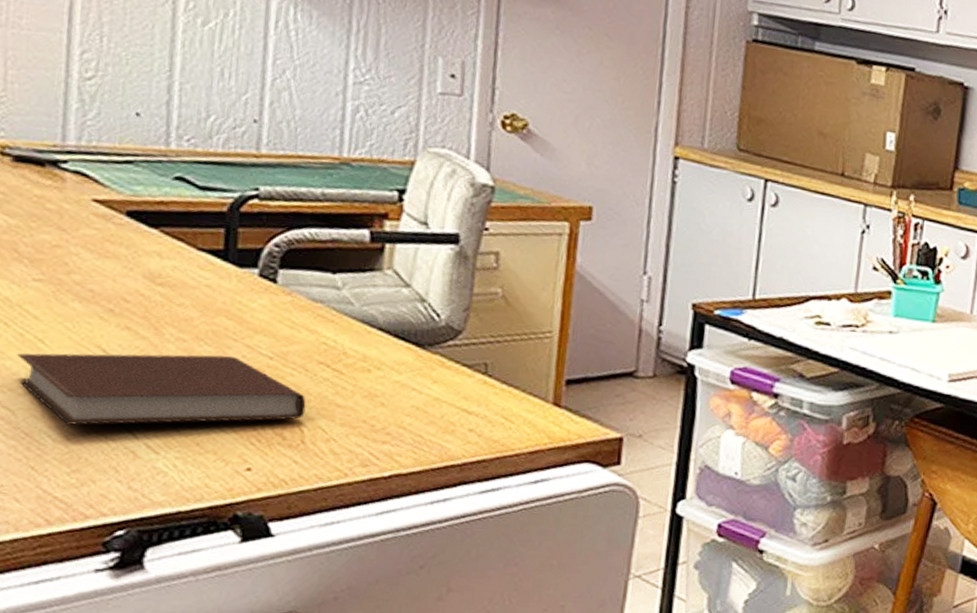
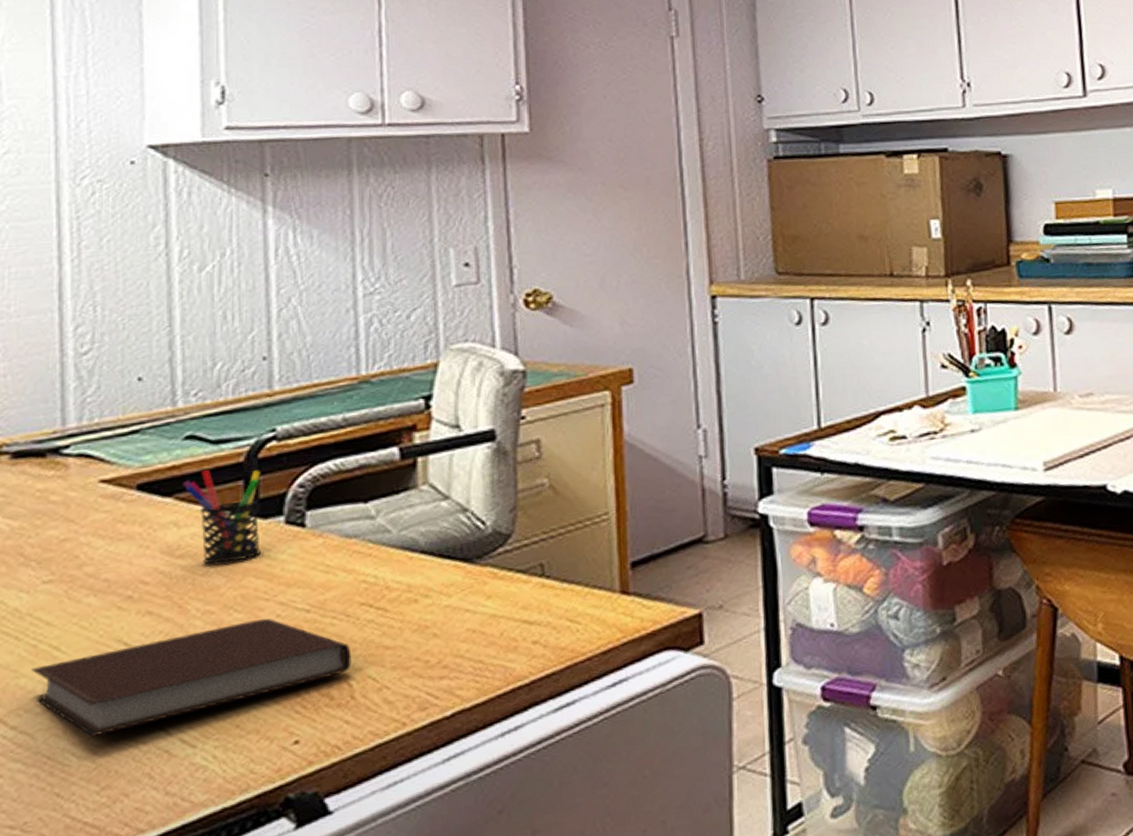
pen holder: none [168,212,241,300] -> present [182,470,261,565]

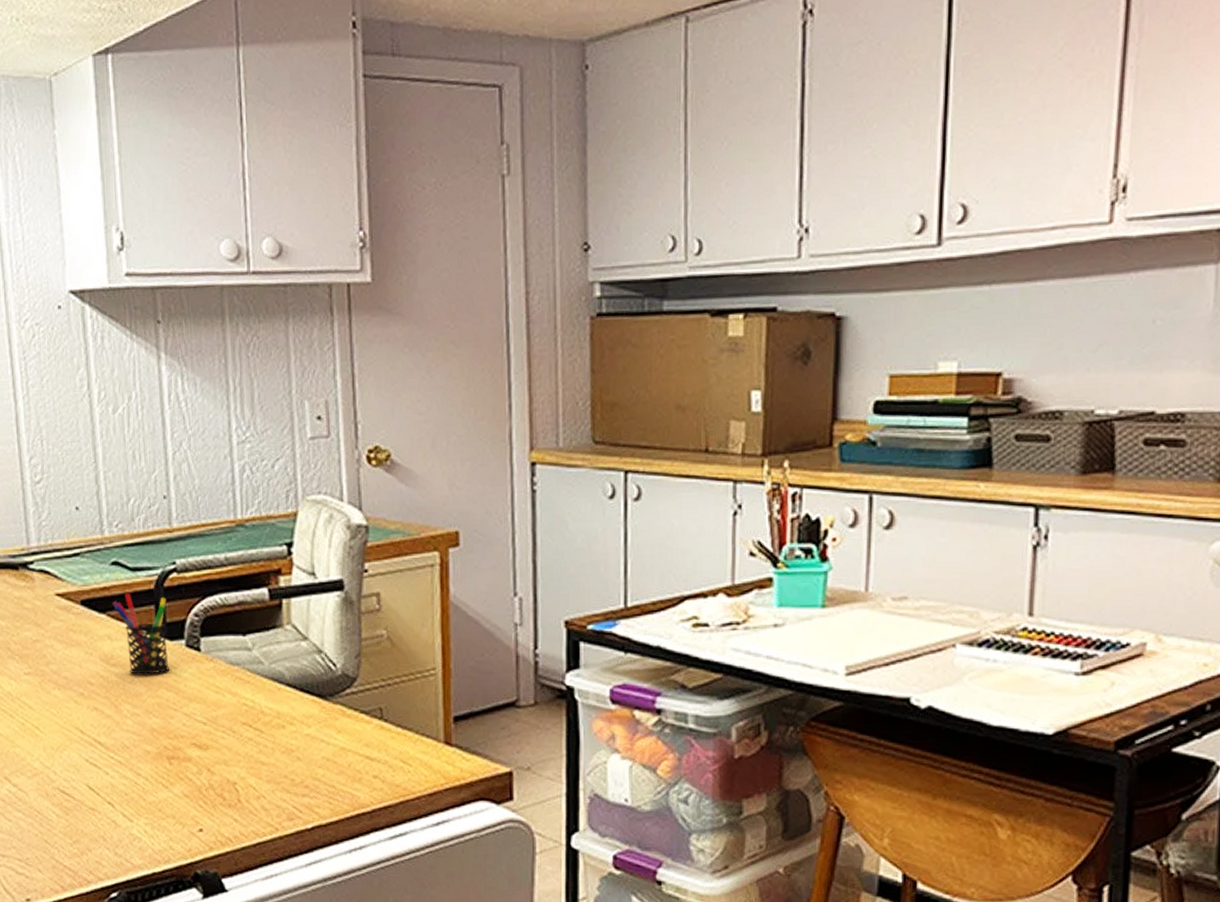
notebook: present [31,618,352,736] -> none [22,726,238,801]

